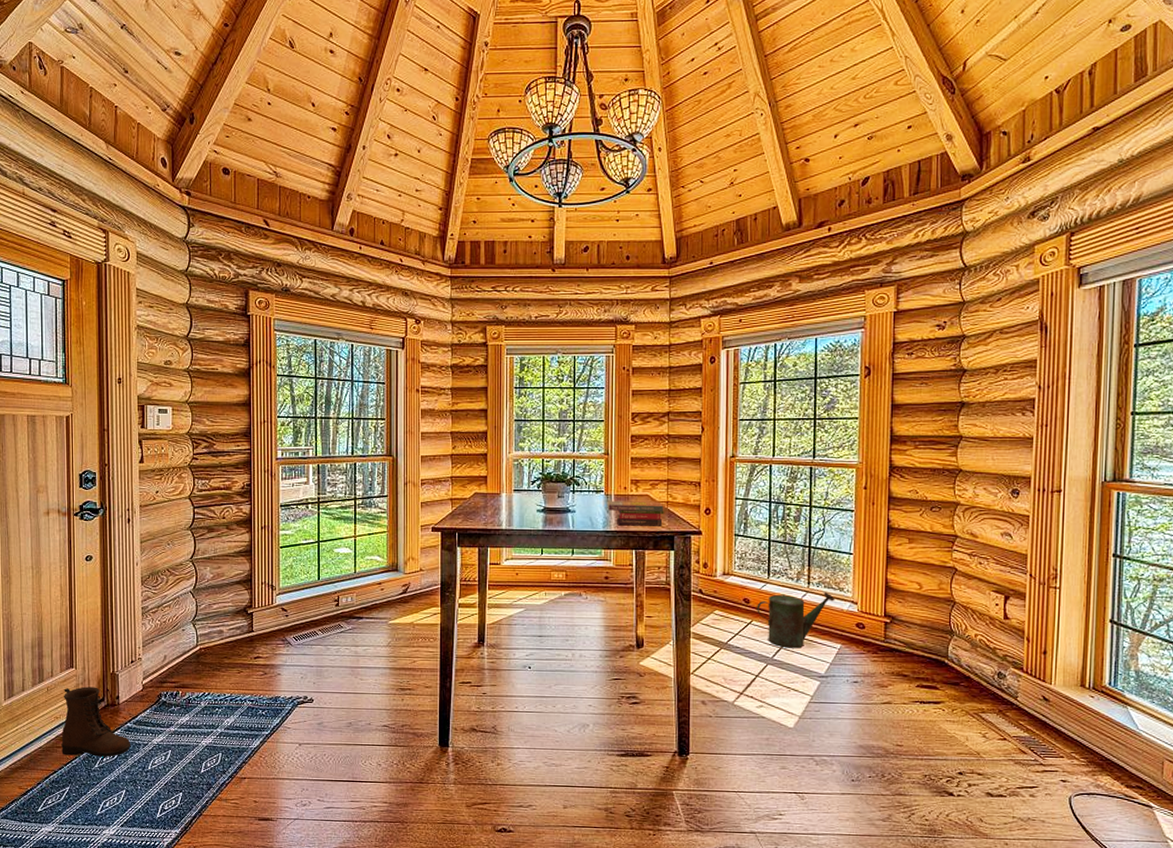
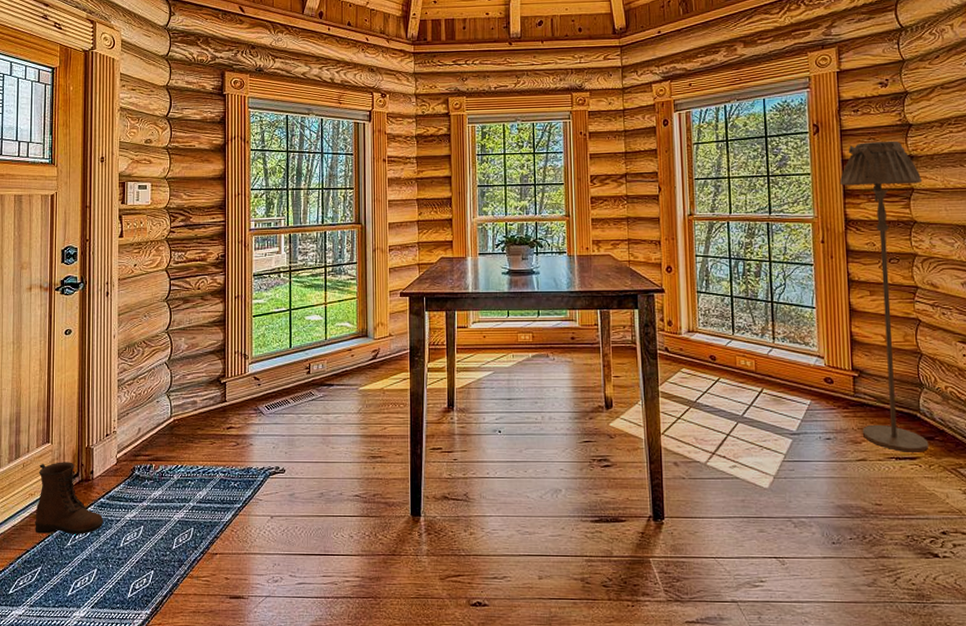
books: present [607,501,664,526] -> none [570,261,626,286]
watering can: present [757,592,835,649] -> none [723,347,801,406]
floor lamp: none [887,386,972,697] -> present [839,140,928,452]

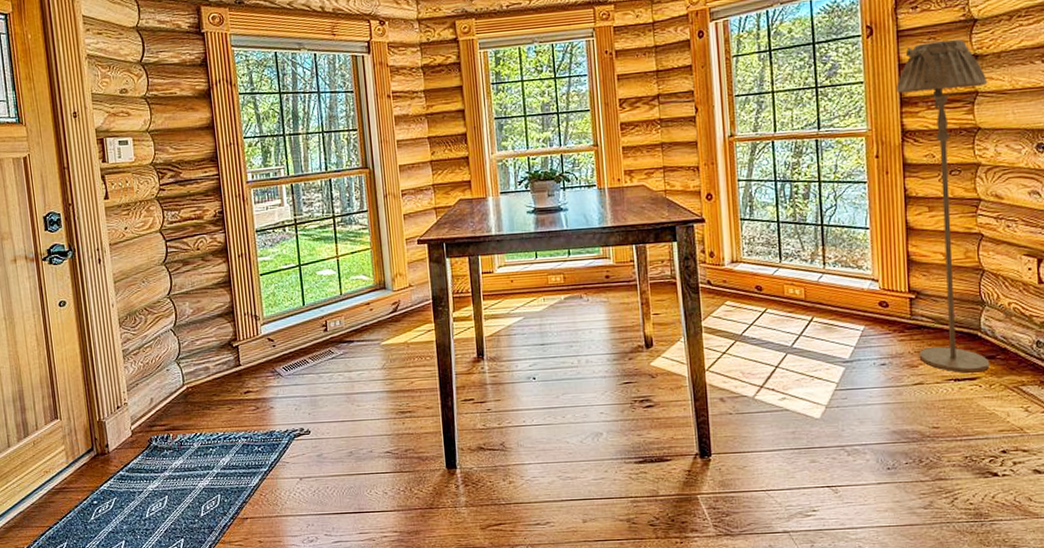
boot: present [35,462,104,535] -> none [50,437,126,510]

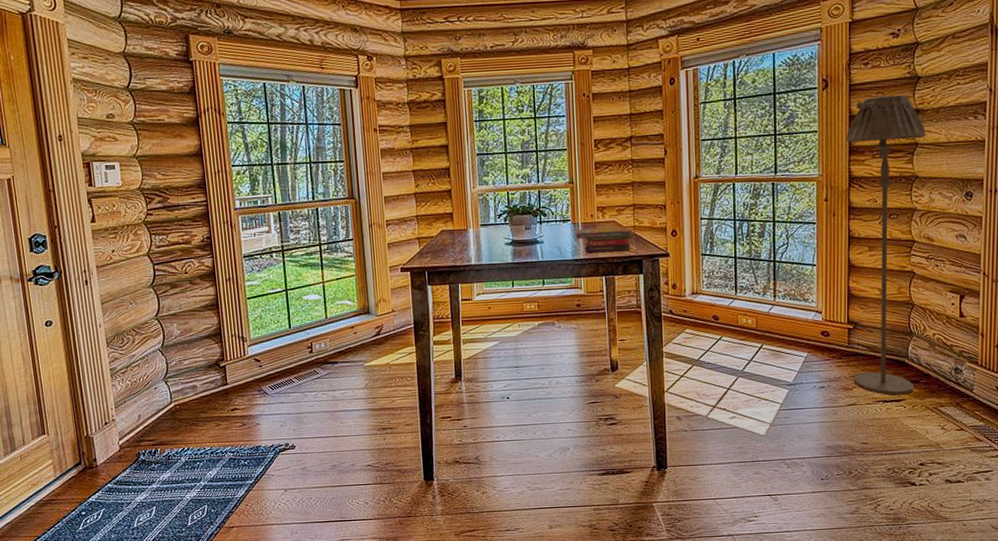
books: none [601,191,663,219] -> present [574,226,632,252]

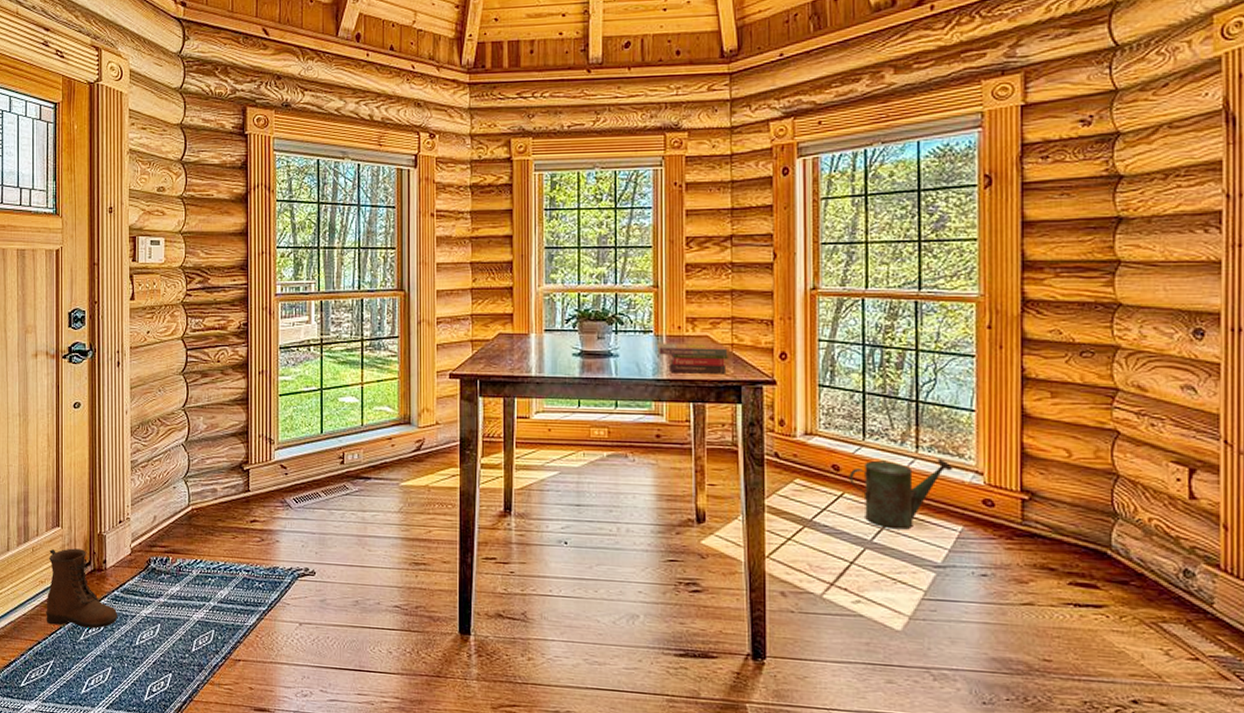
boot: none [38,451,114,521] -> present [46,548,118,629]
watering can: none [726,304,801,361] -> present [849,459,953,530]
floor lamp: present [845,94,927,396] -> none [1016,197,1134,599]

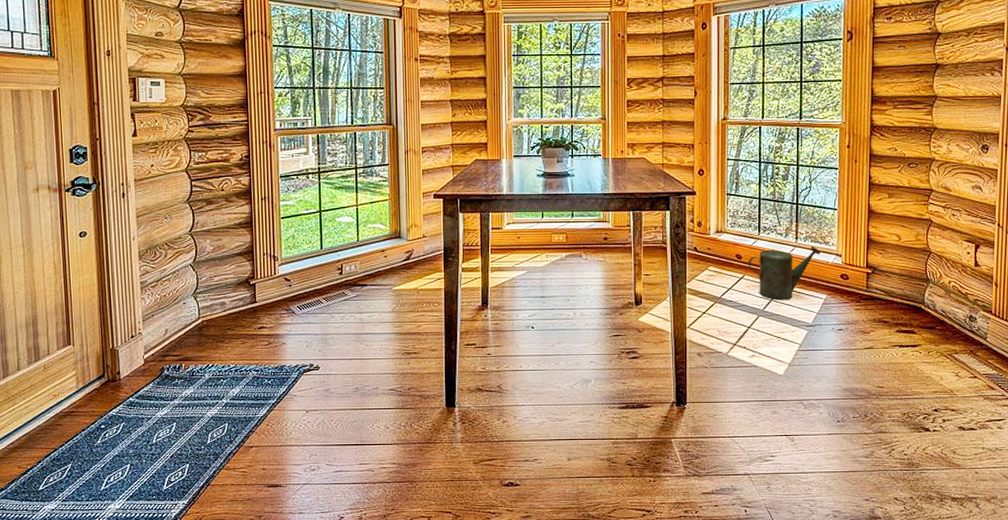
boot: present [46,548,118,629] -> none [61,363,134,433]
books: present [657,343,728,374] -> none [605,164,660,188]

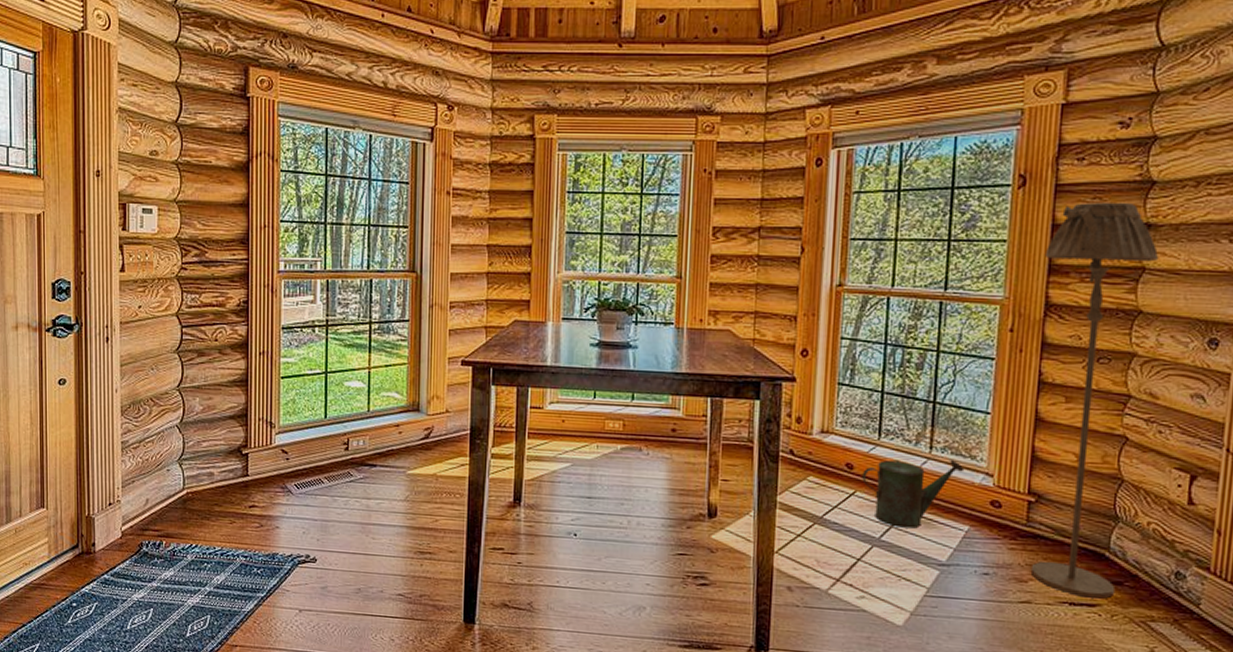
floor lamp: none [868,49,946,340] -> present [1032,201,1159,599]

